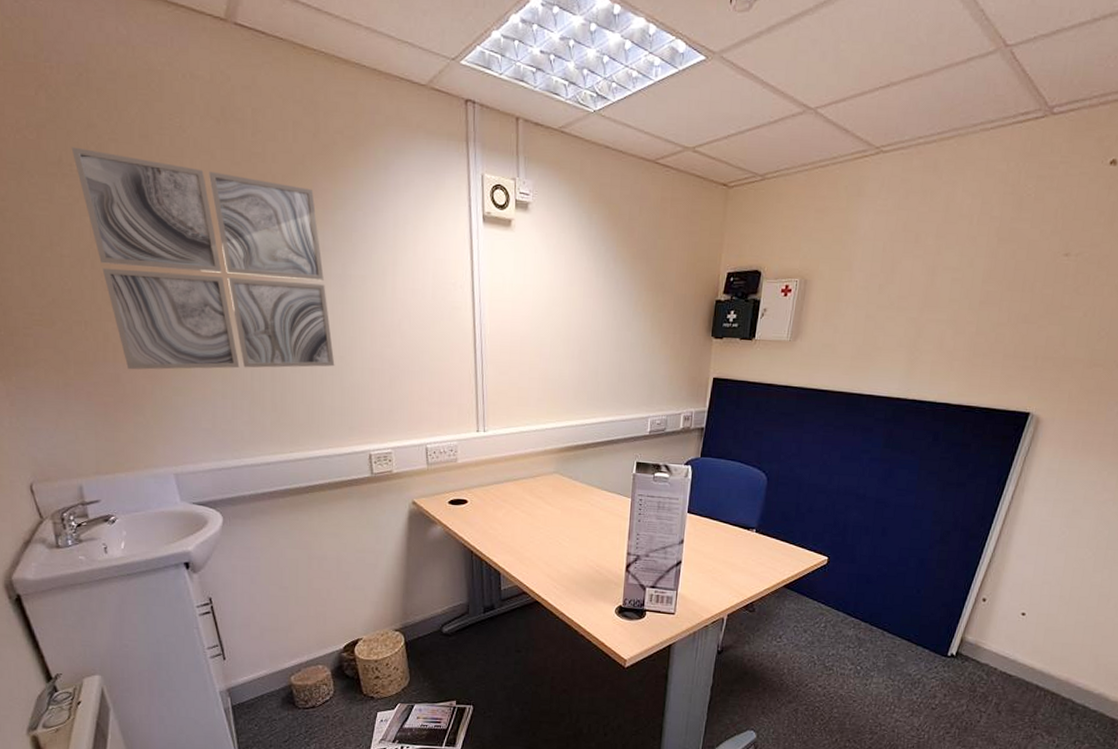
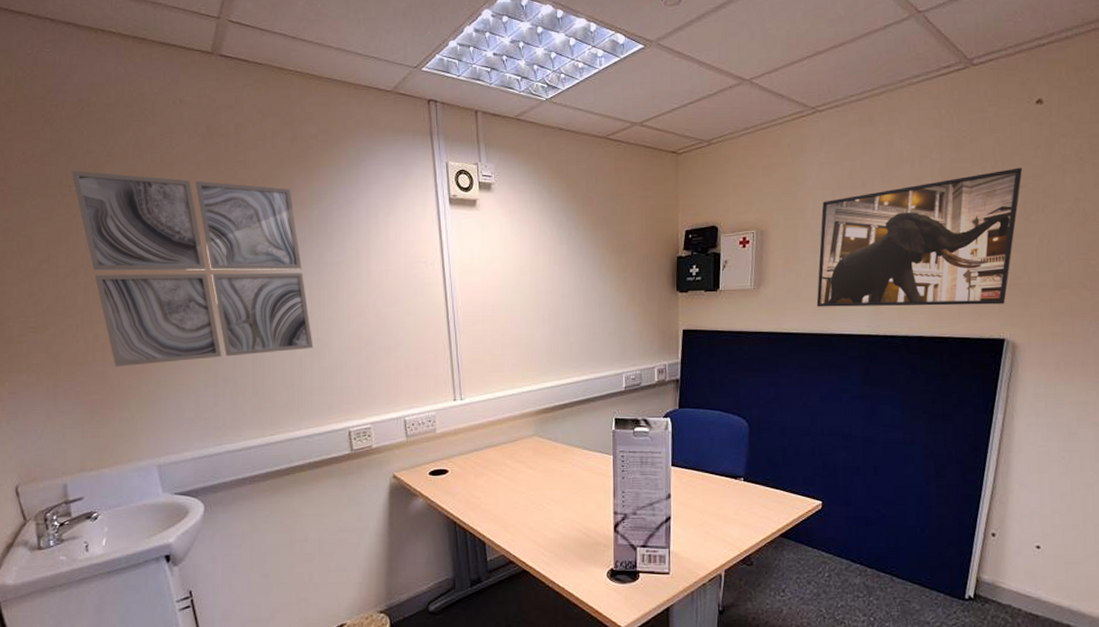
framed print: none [850,234,1082,378] -> present [816,168,1023,307]

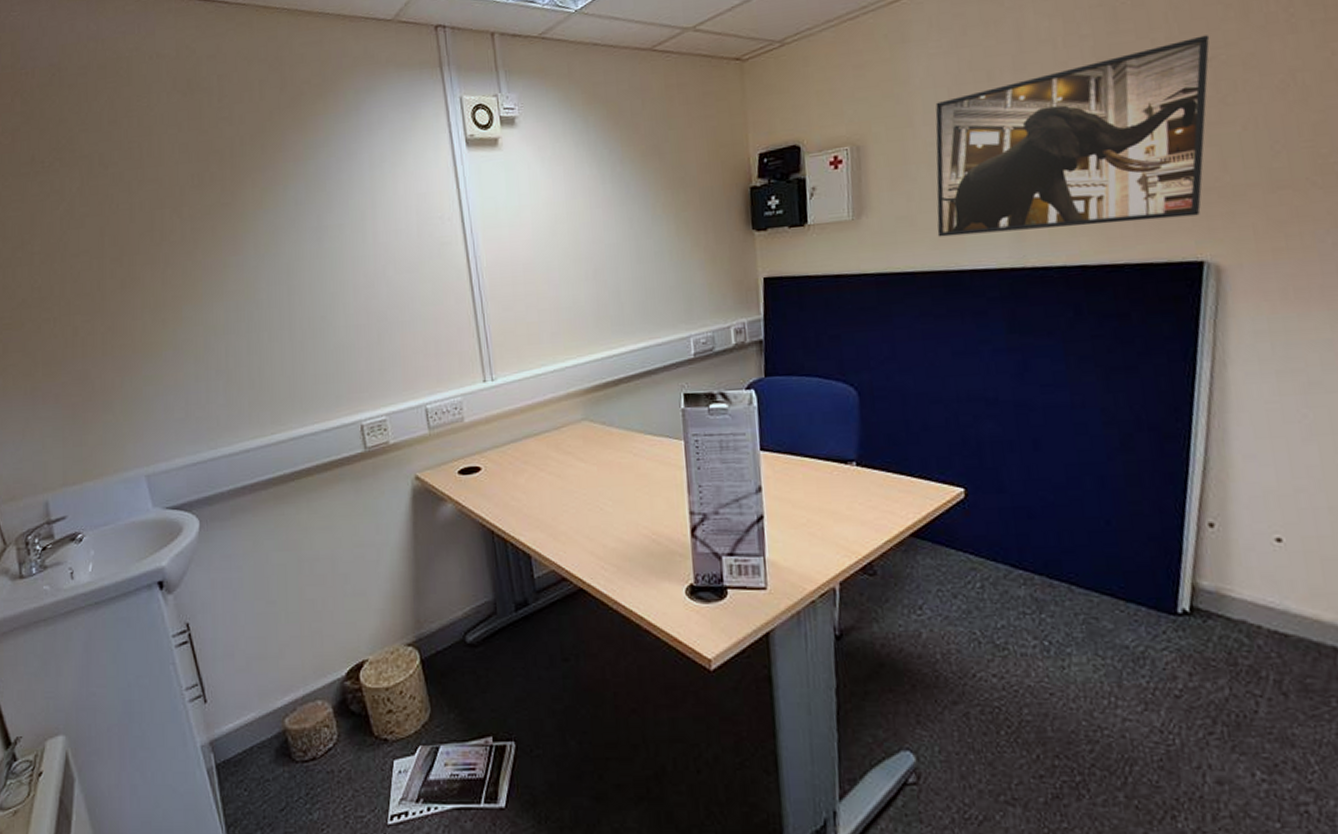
wall art: present [71,170,313,367] -> none [43,143,316,364]

